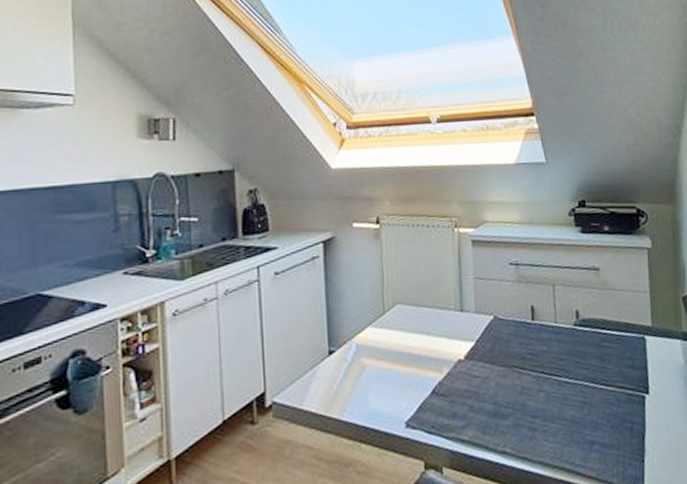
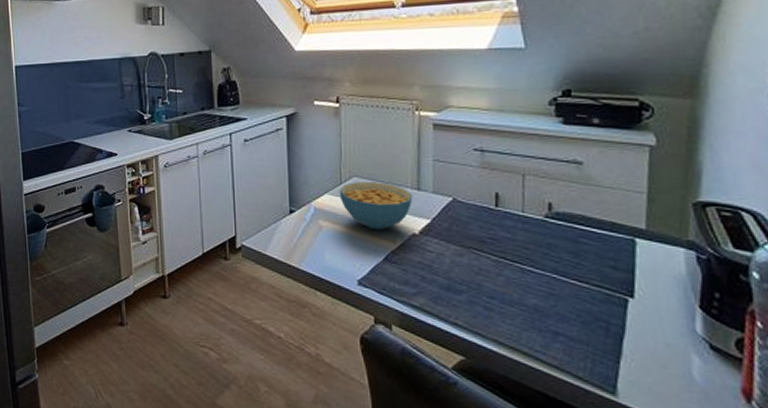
cereal bowl: none [382,307,457,361] -> present [339,182,413,230]

